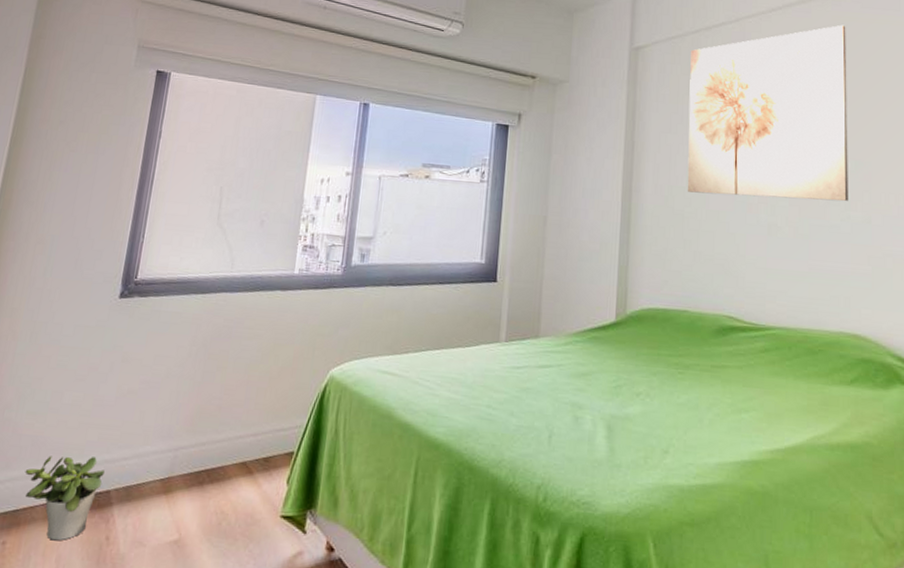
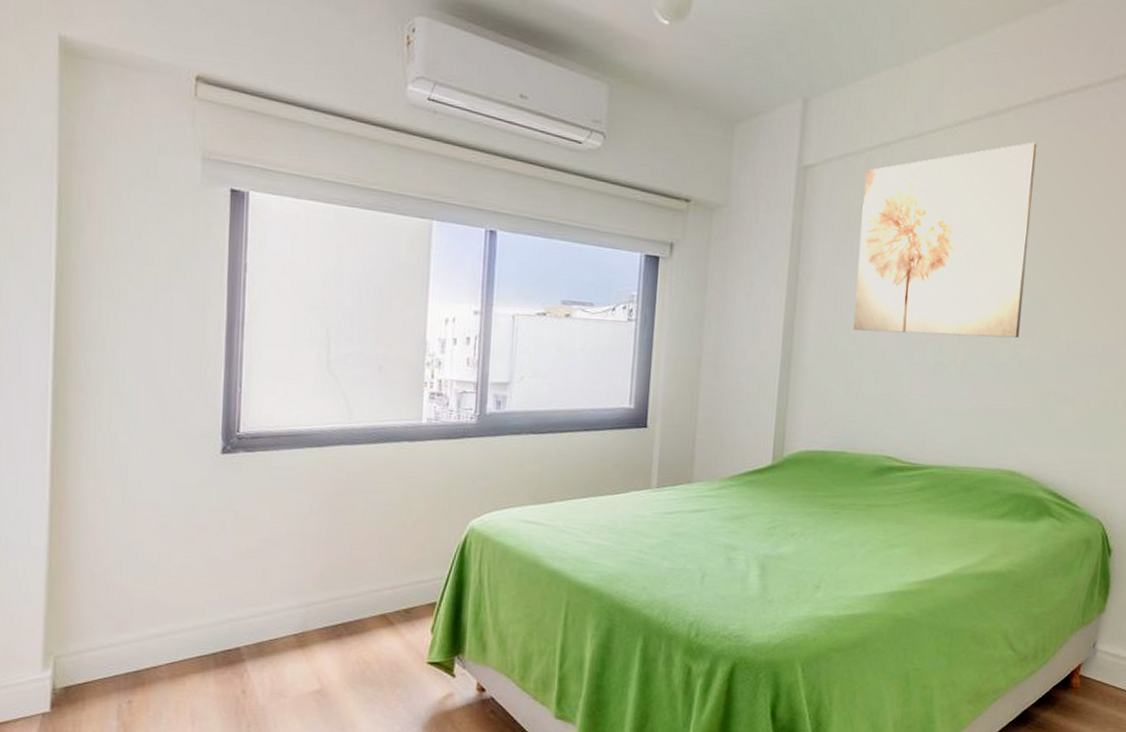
potted plant: present [25,455,105,541] -> none [141,615,231,697]

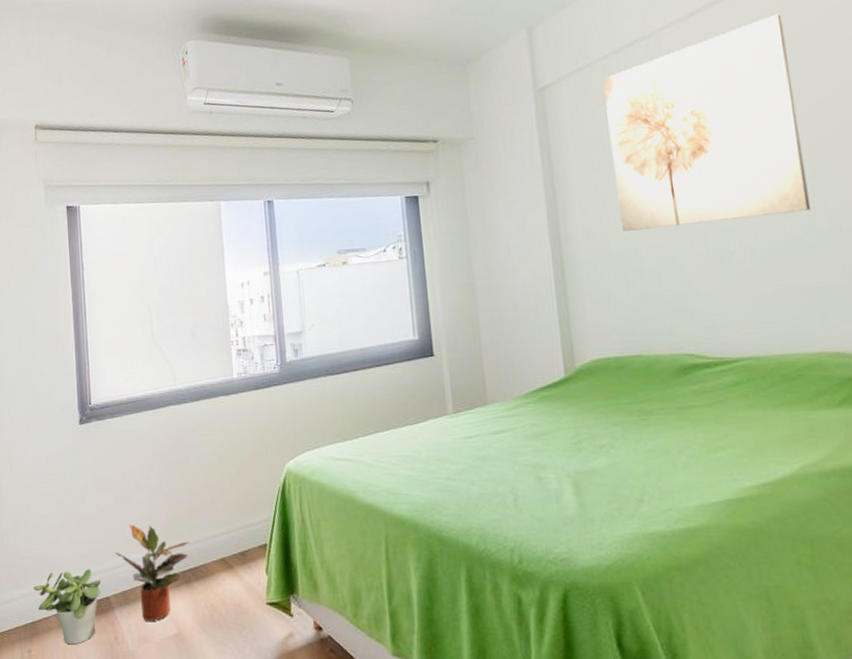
potted plant: none [141,615,231,697] -> present [33,568,101,645]
potted plant: none [252,571,346,676] -> present [114,524,189,621]

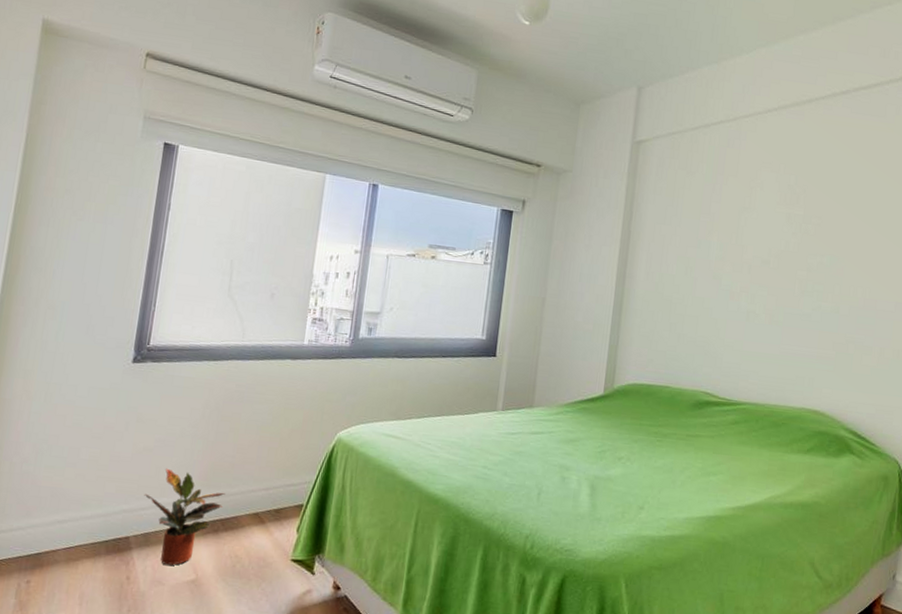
potted plant: present [33,568,101,645] -> none [45,505,123,580]
wall art: present [603,13,810,231] -> none [676,128,835,293]

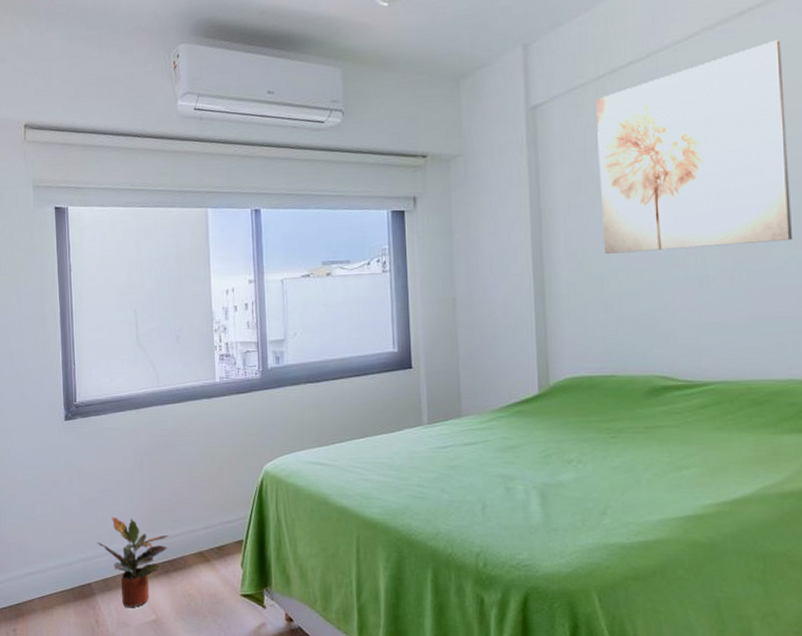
wall art: none [676,128,835,293] -> present [596,39,792,254]

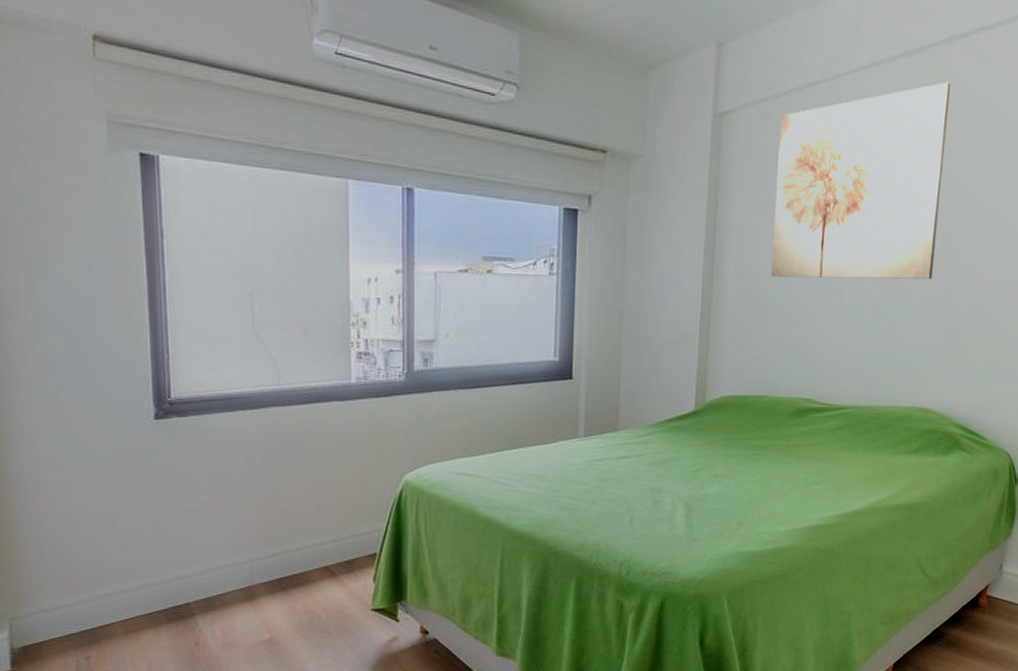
potted plant: present [97,516,169,607] -> none [197,530,288,627]

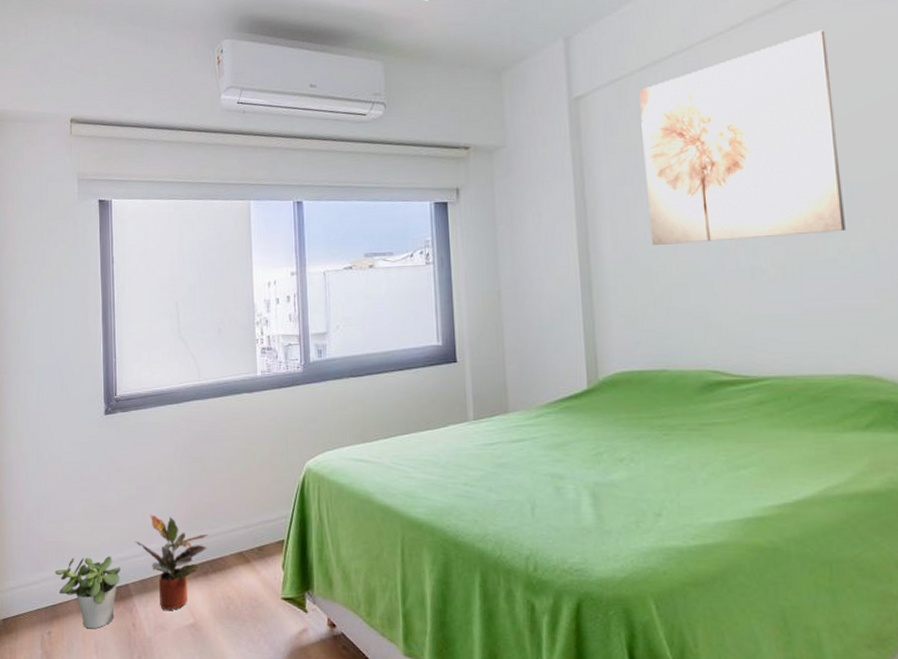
potted plant: none [92,574,180,651] -> present [55,555,121,629]
potted plant: none [197,530,288,627] -> present [135,514,208,610]

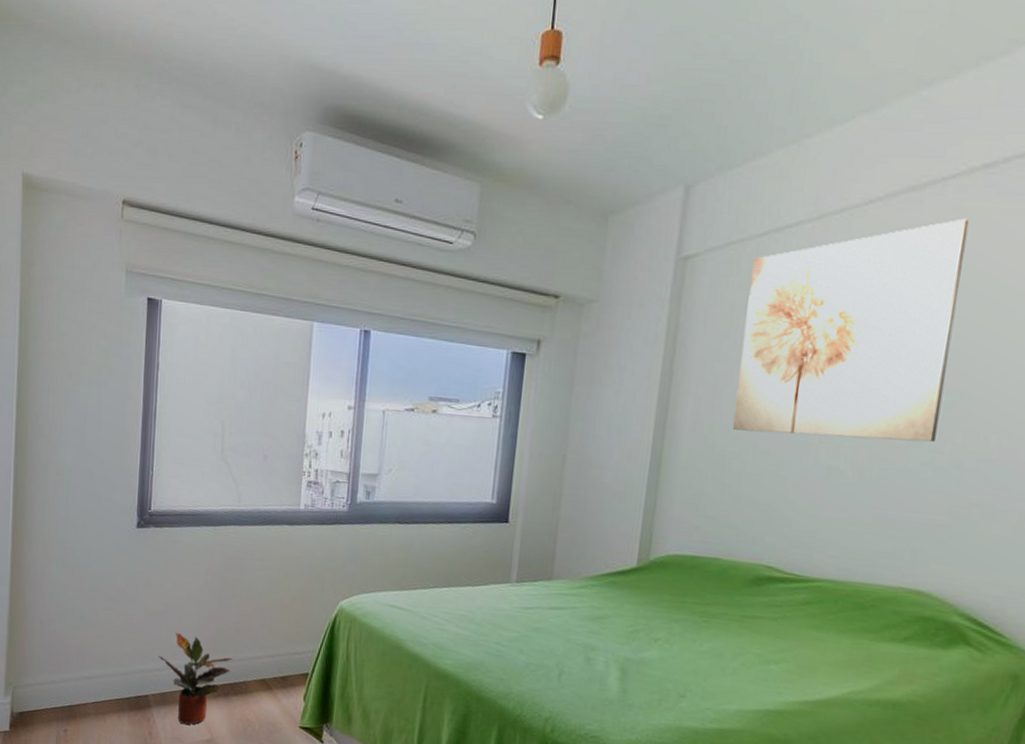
potted plant: present [55,555,121,629] -> none [74,663,141,733]

